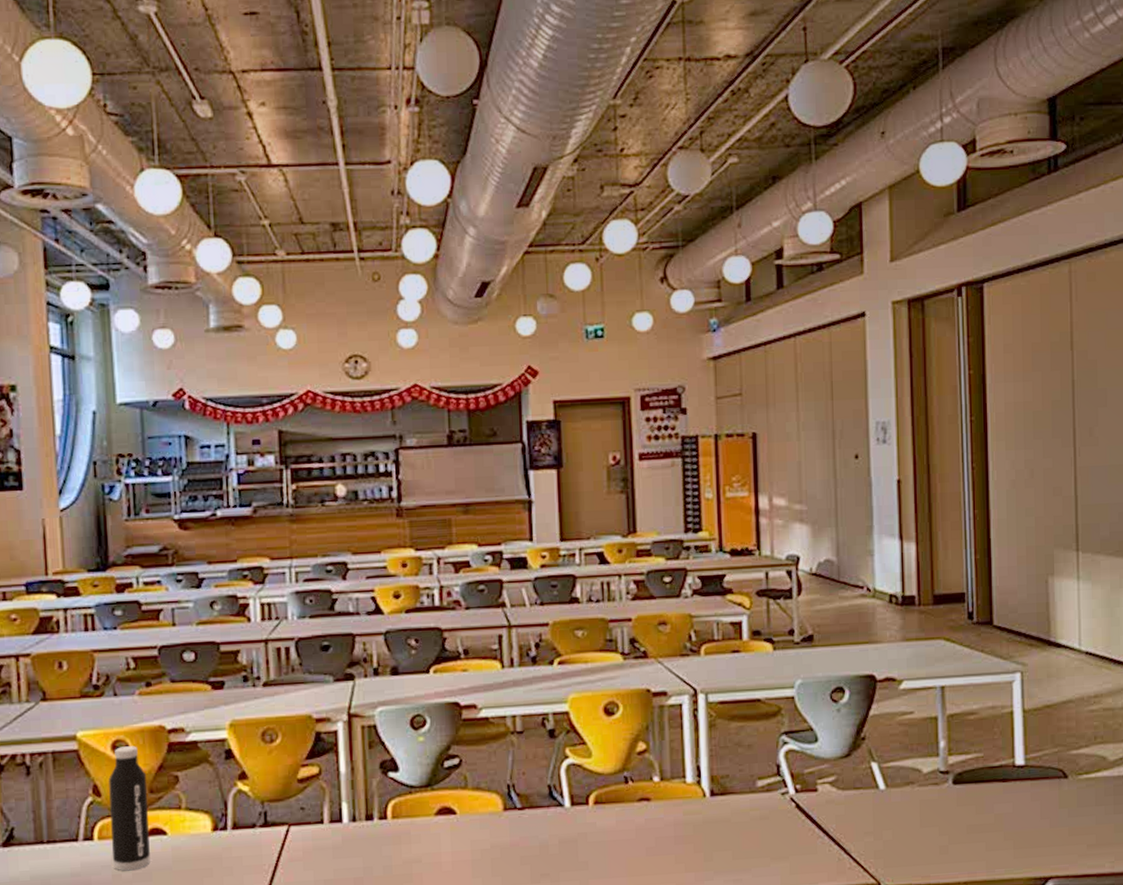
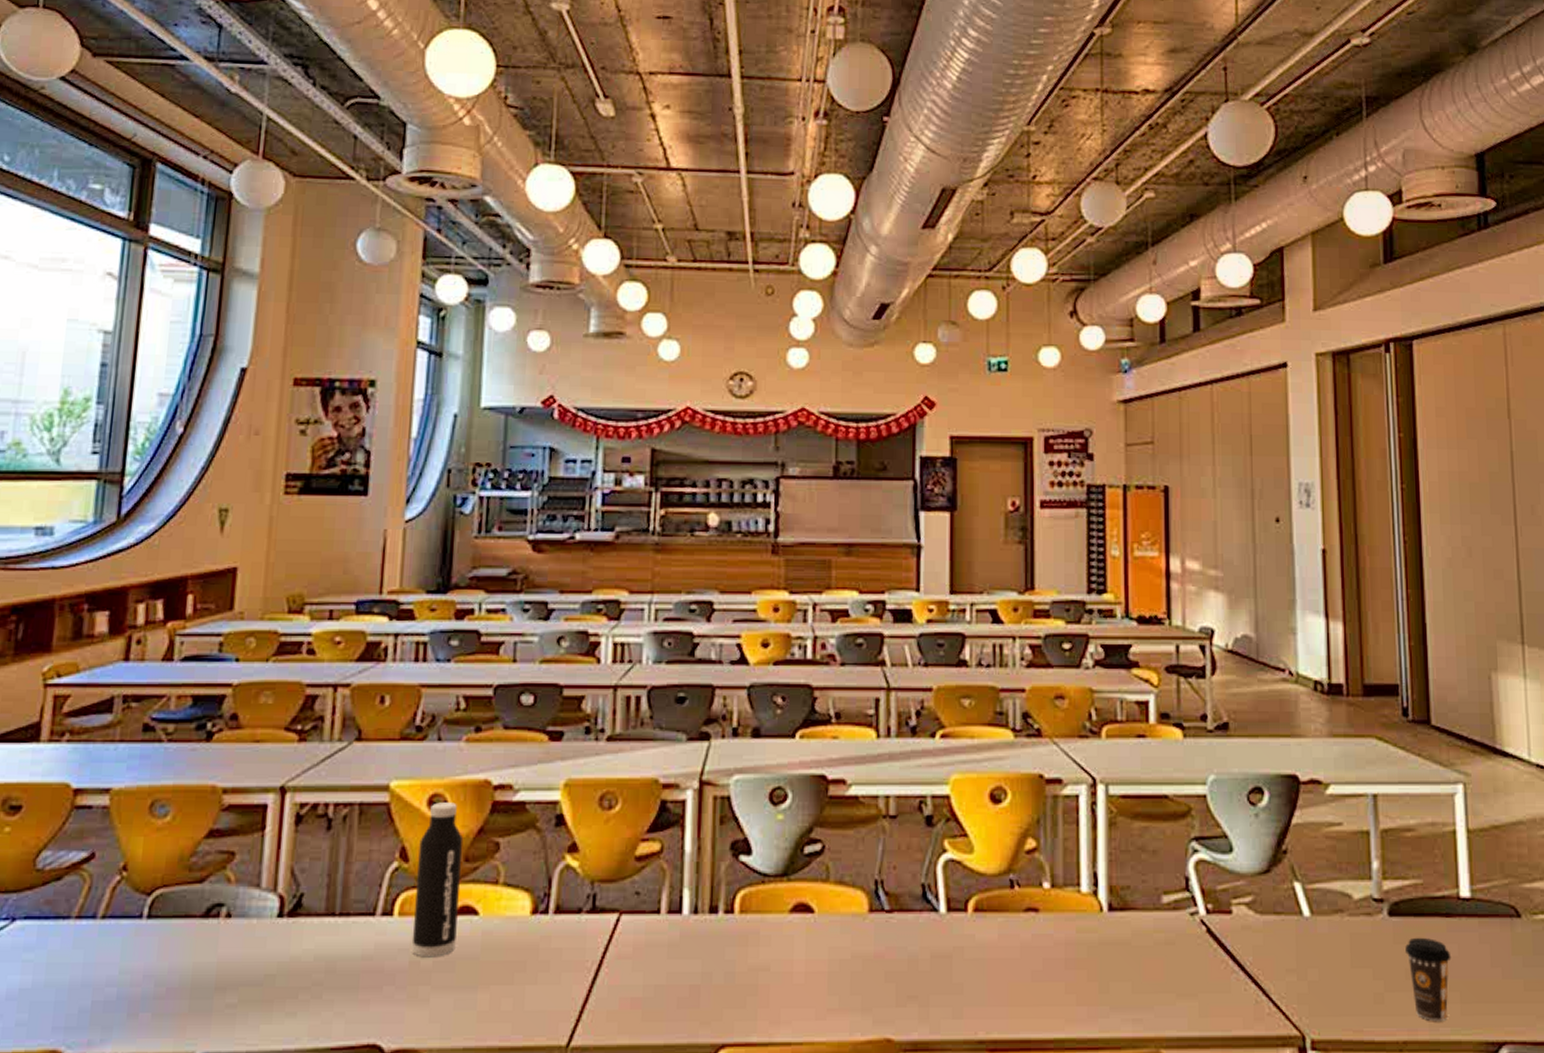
coffee cup: none [967,799,1007,865] -> present [1405,937,1452,1021]

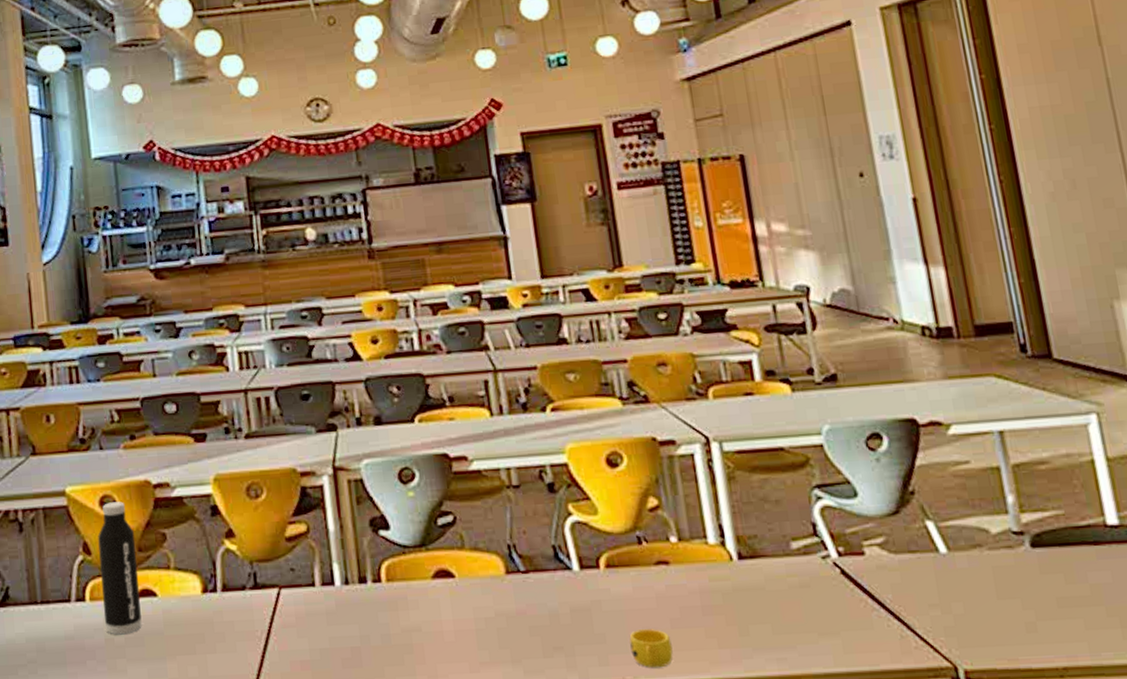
cup: none [987,981,1030,1024] -> present [629,629,673,668]
coffee cup: present [1405,937,1452,1021] -> none [1053,566,1109,646]

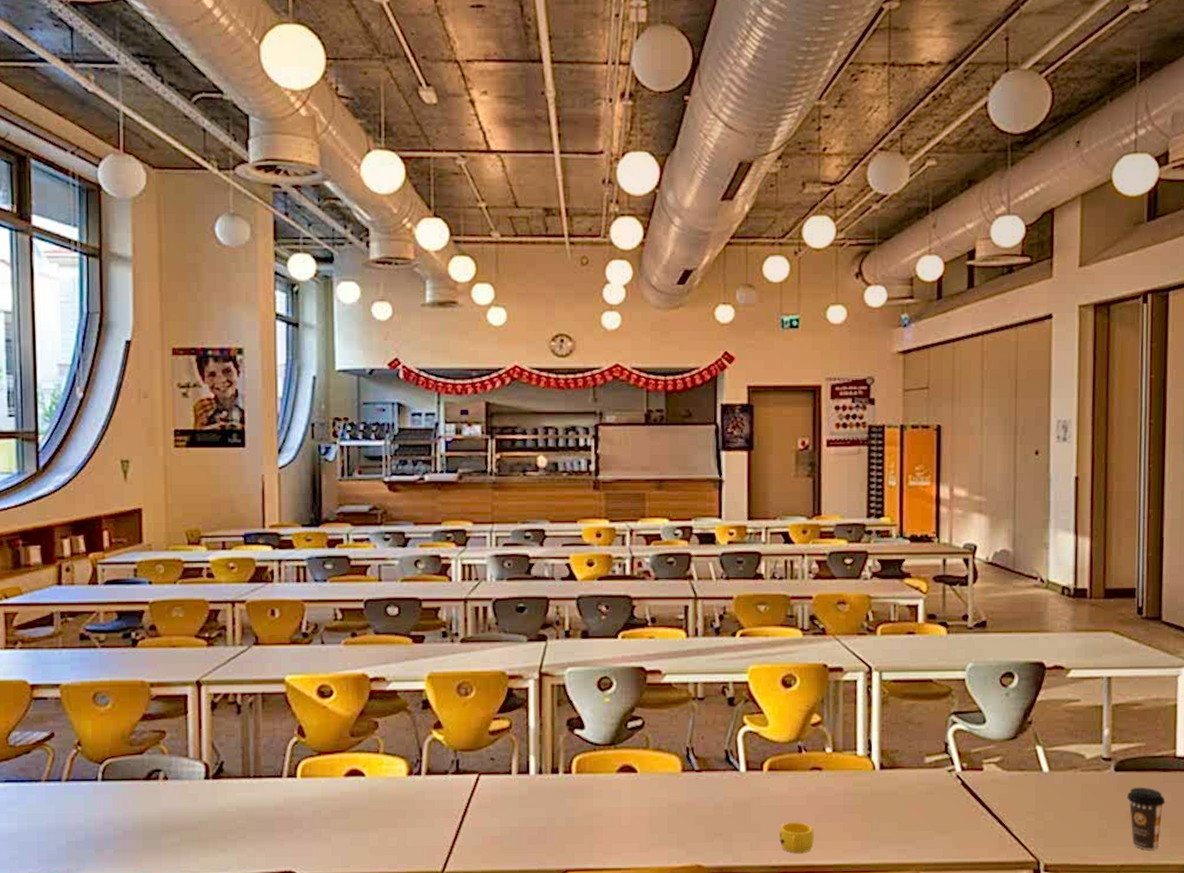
water bottle: present [98,501,142,635] -> none [313,692,349,808]
coffee cup: none [1053,566,1109,646] -> present [1127,787,1166,850]

